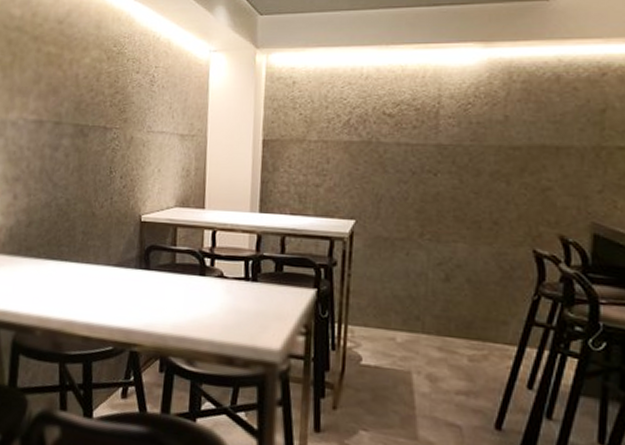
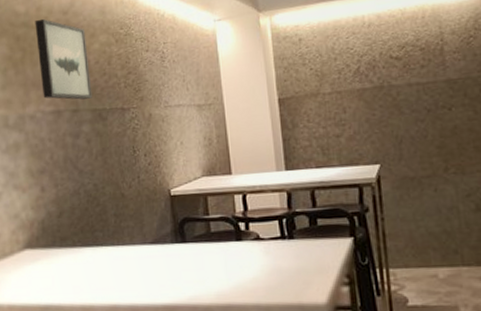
wall art: none [27,25,78,113] -> present [35,18,92,100]

